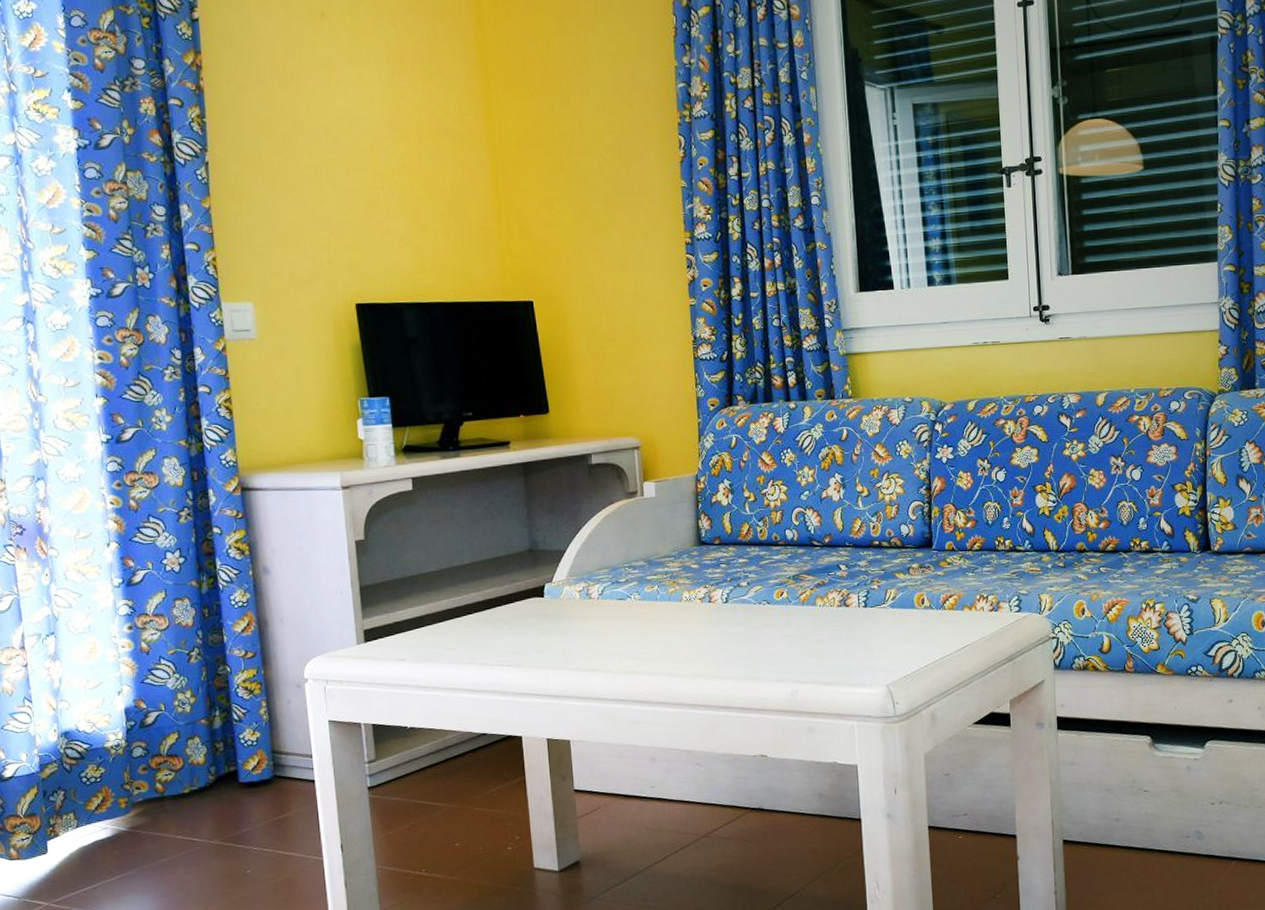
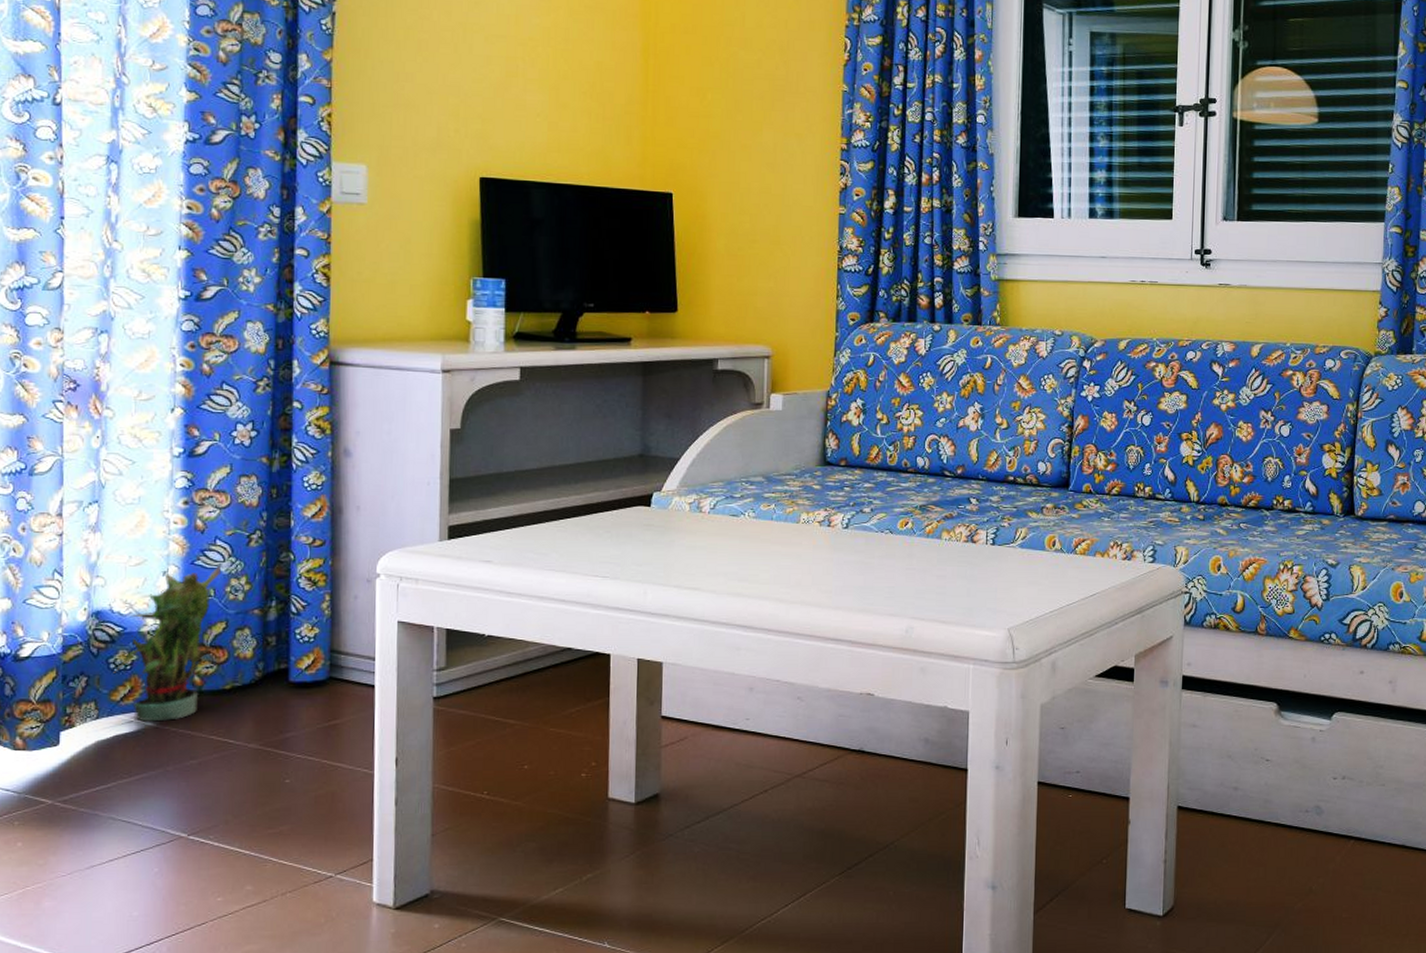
potted plant: none [86,683,168,827] -> present [113,566,221,722]

